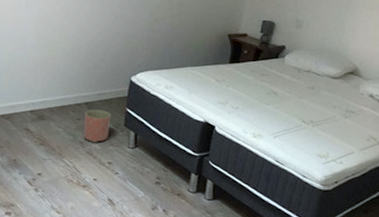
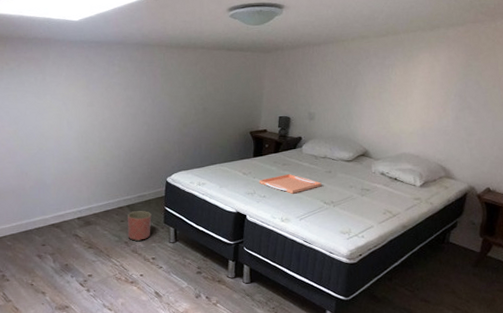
serving tray: none [232,85,302,108] -> present [258,173,322,194]

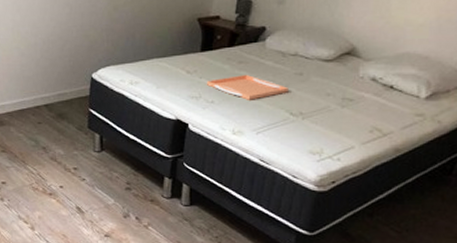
planter: present [127,211,152,242] -> none [45,112,74,148]

